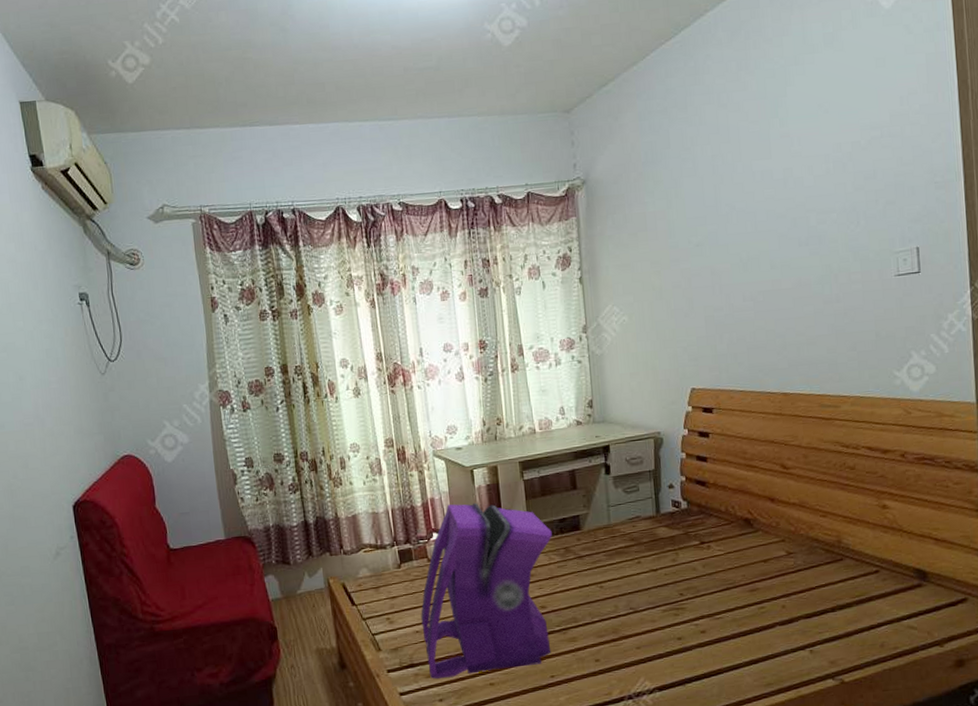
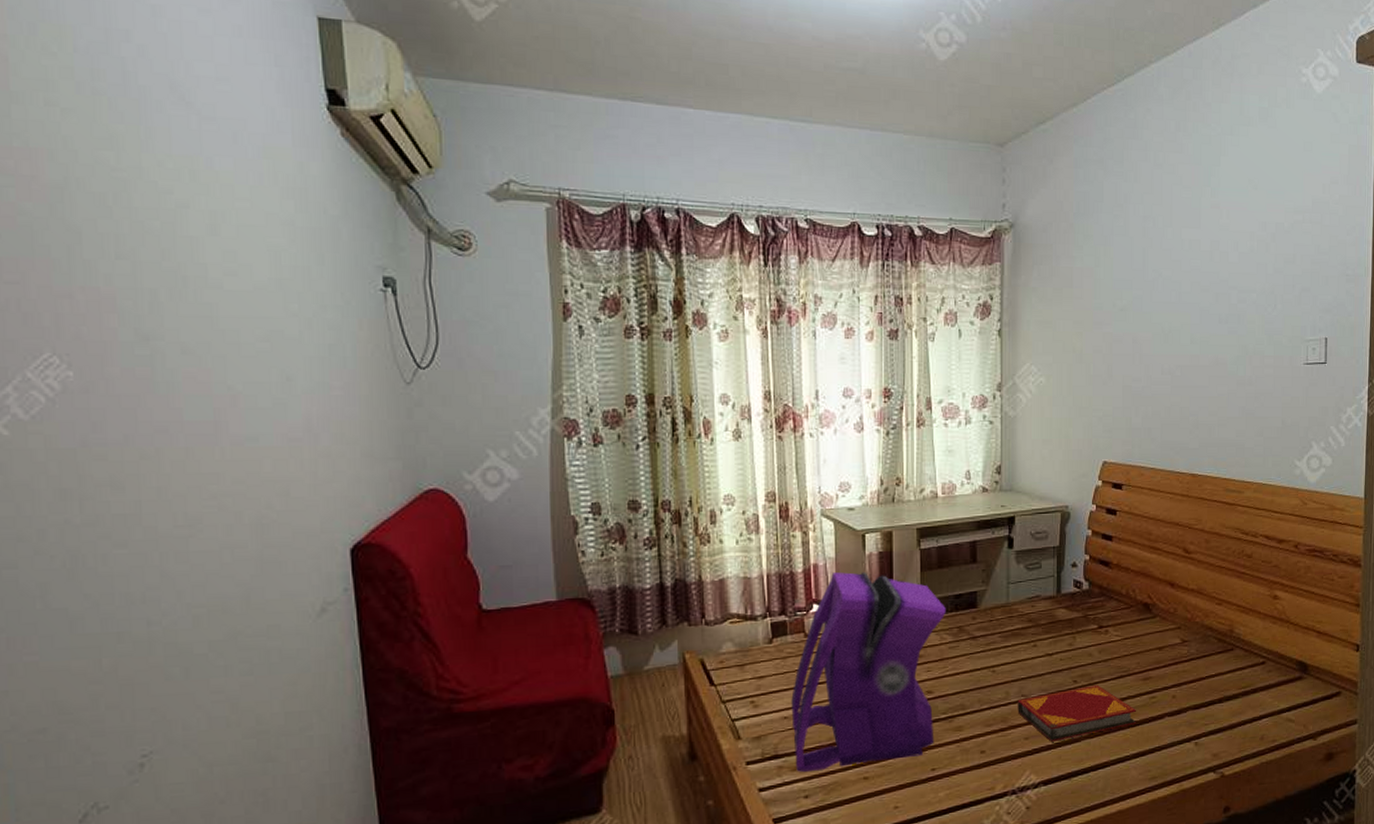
hardback book: none [626,597,747,651] -> present [1017,685,1137,742]

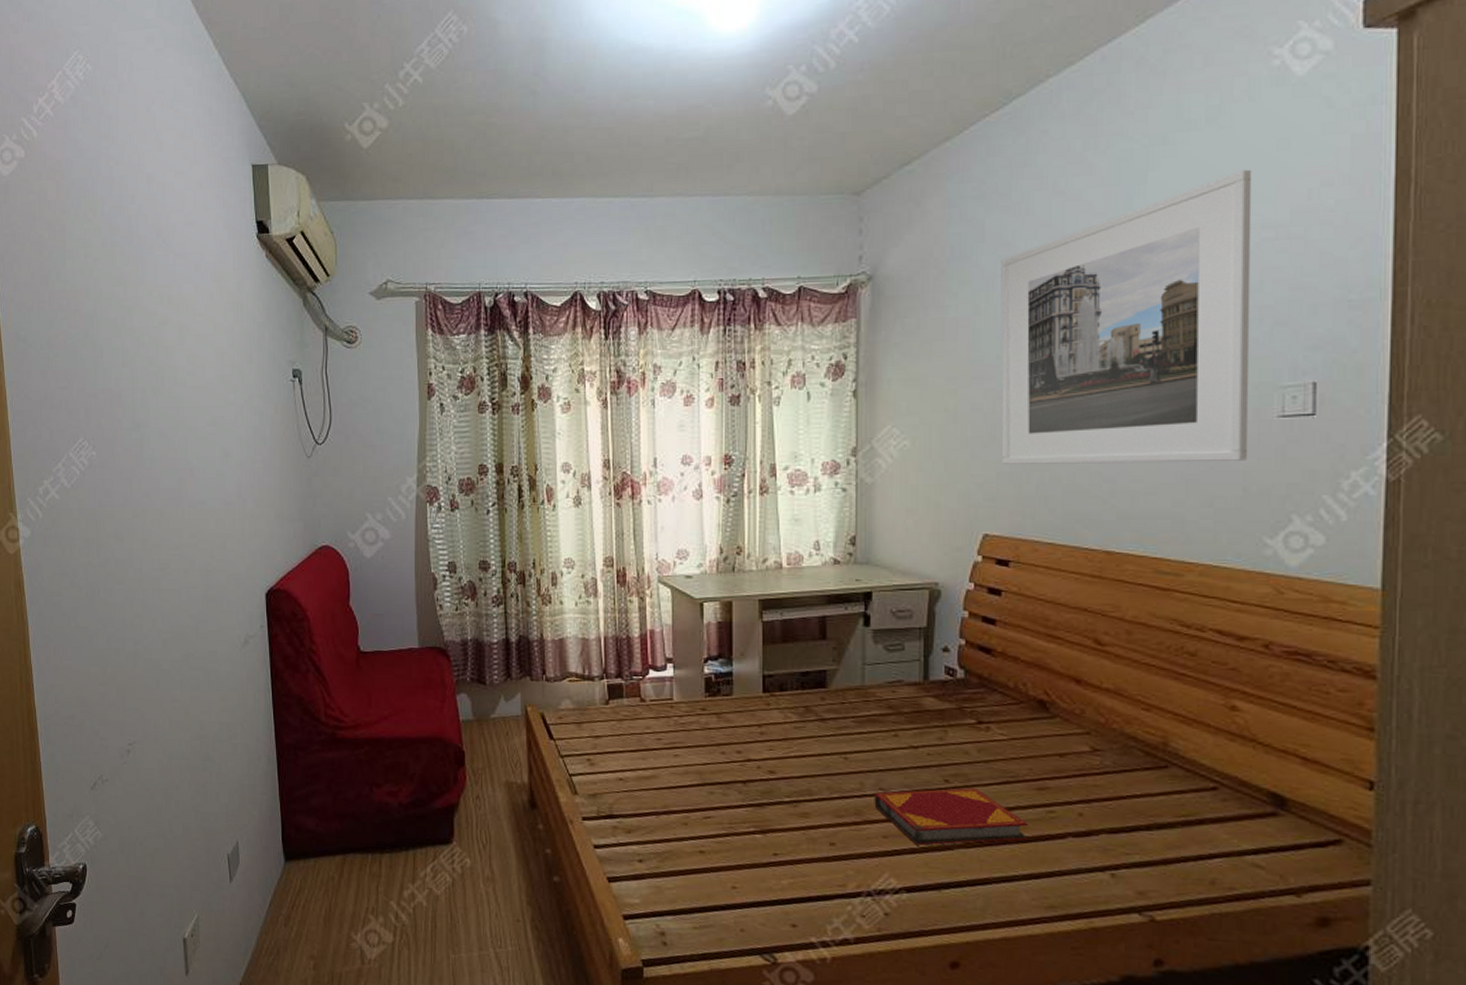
backpack: present [791,571,946,772] -> none [627,640,791,838]
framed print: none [1116,163,1289,400] -> present [1000,169,1252,464]

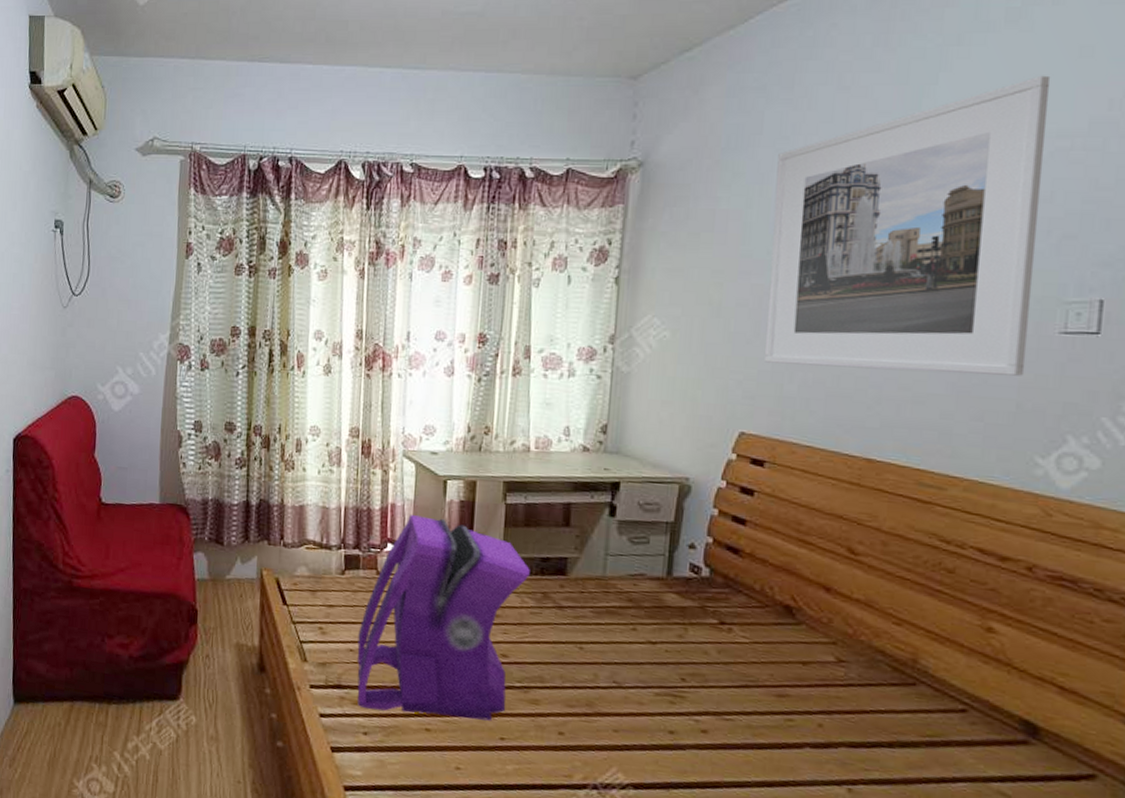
backpack: none [627,640,791,838] -> present [357,515,530,721]
hardback book: present [874,788,1029,846] -> none [607,685,766,747]

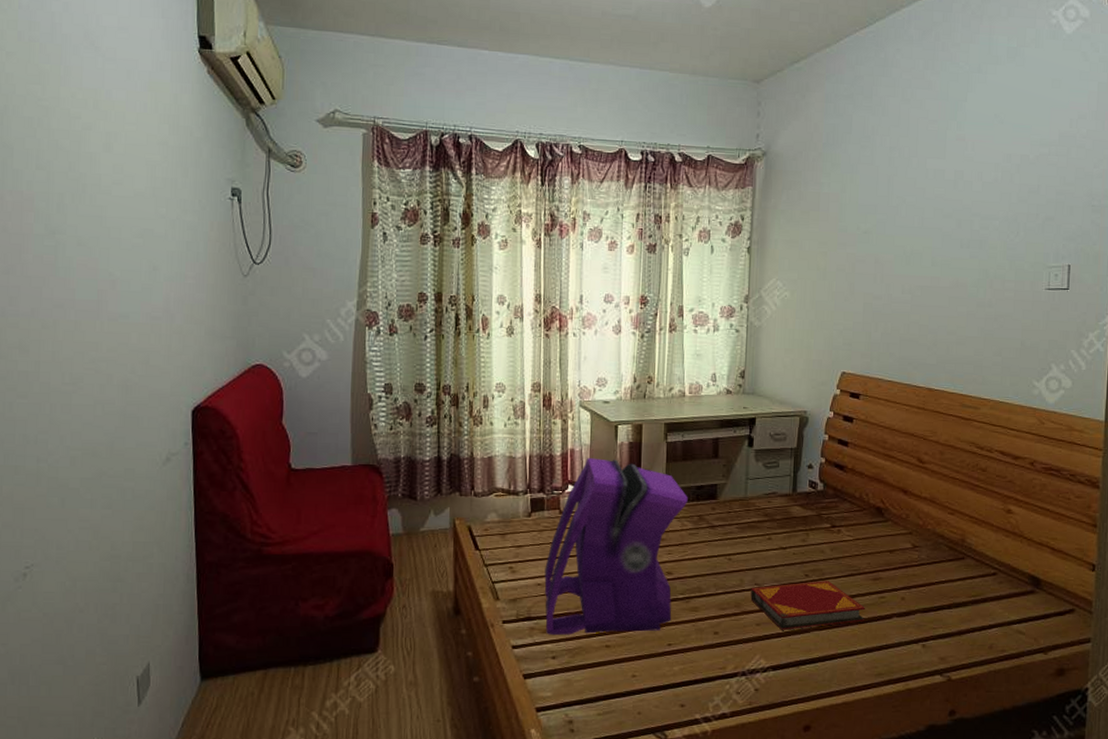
hardback book: none [607,685,766,747] -> present [750,581,866,630]
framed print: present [764,75,1051,376] -> none [857,99,1036,322]

